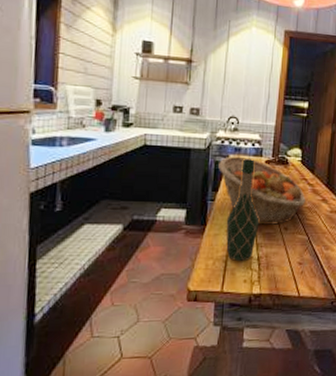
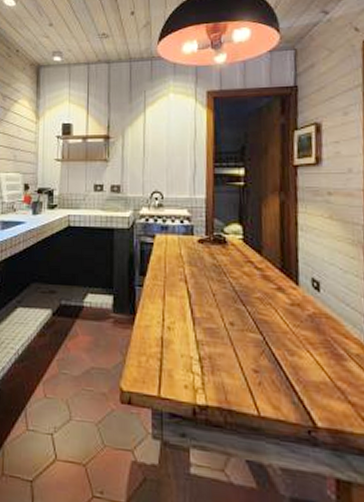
fruit basket: present [218,156,306,225] -> none [144,235,254,318]
wine bottle: present [226,159,260,262] -> none [158,238,198,362]

